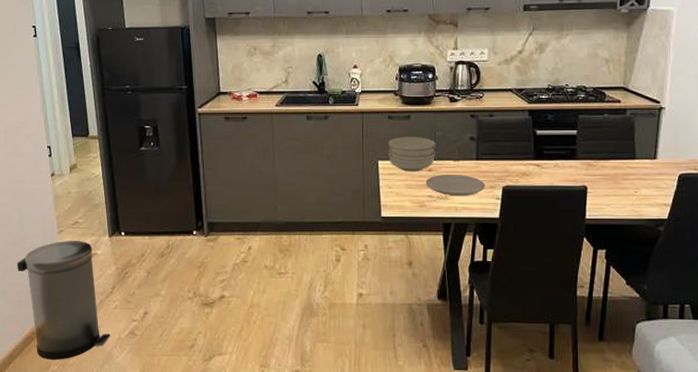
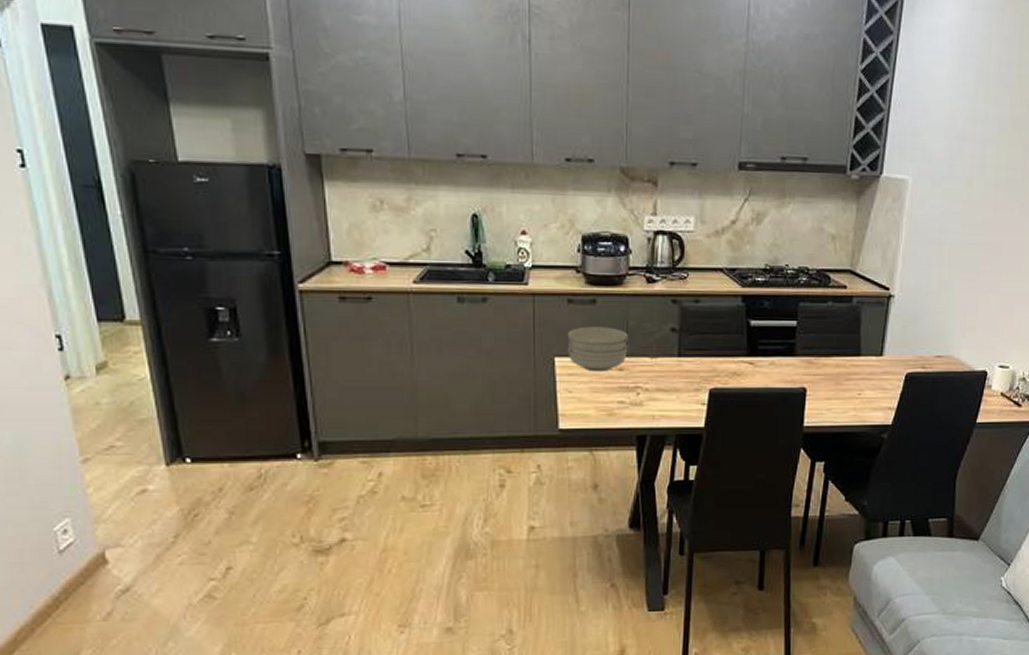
pedal bin: present [17,241,111,360] -> none [15,473,176,642]
plate: present [426,174,486,196] -> none [615,374,689,402]

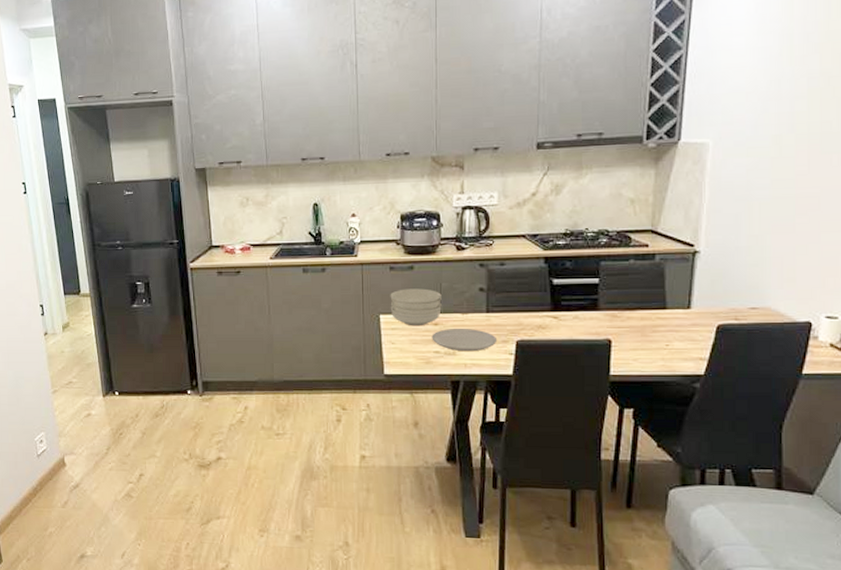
plate: none [615,374,689,402] -> present [432,328,498,352]

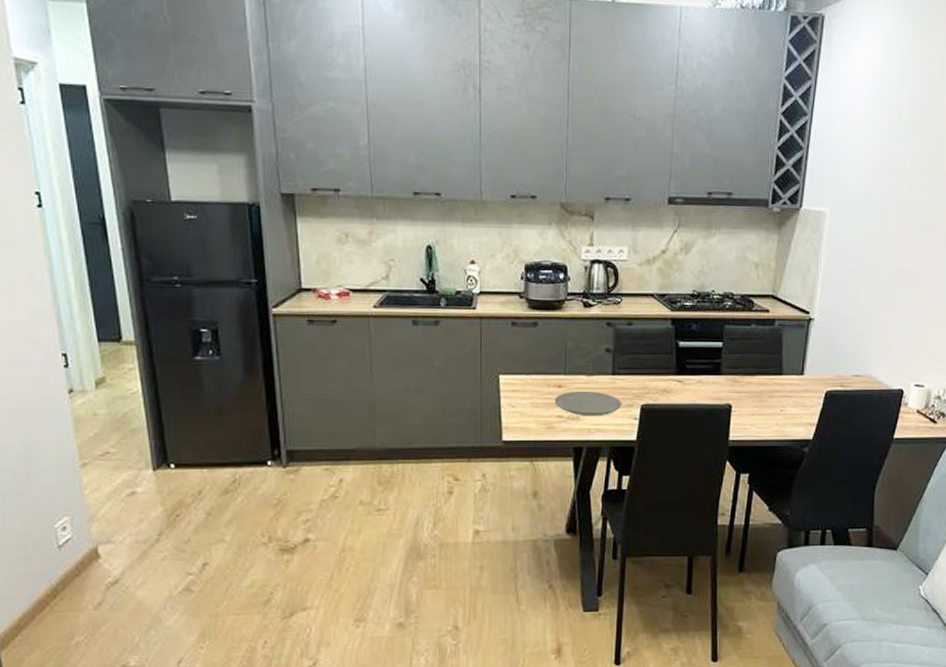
bowl: present [390,288,442,326] -> none [511,347,566,388]

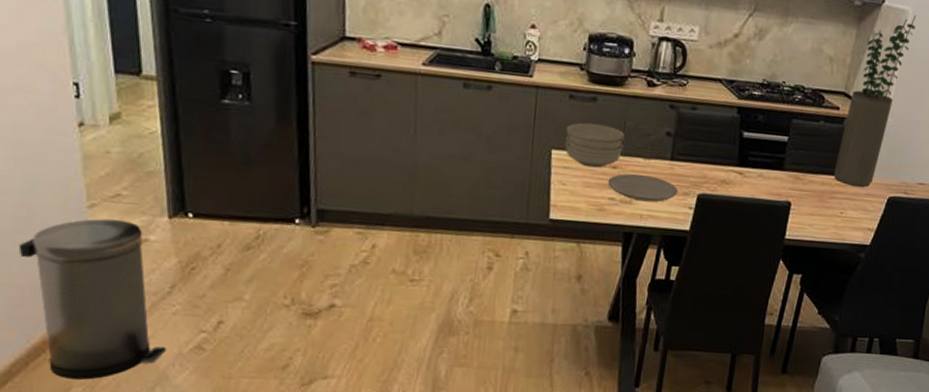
pedal bin: none [22,476,158,628] -> present [20,218,167,380]
bowl: none [511,347,566,388] -> present [564,122,625,168]
vase: none [770,215,834,383] -> present [833,15,916,187]

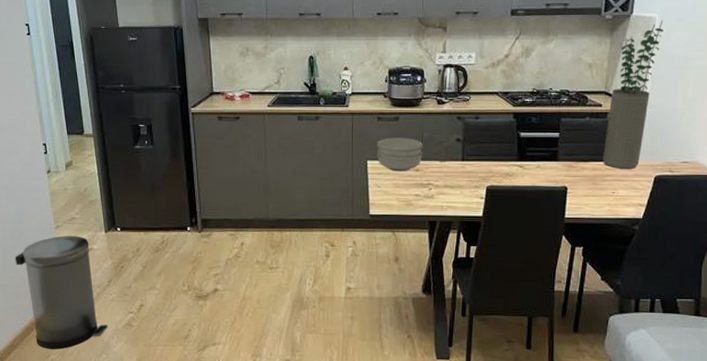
plate: present [608,173,679,202] -> none [413,174,471,196]

